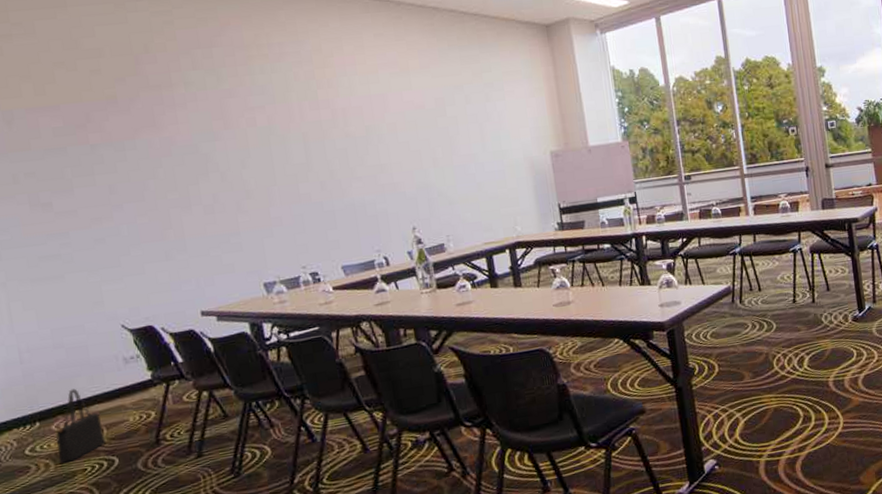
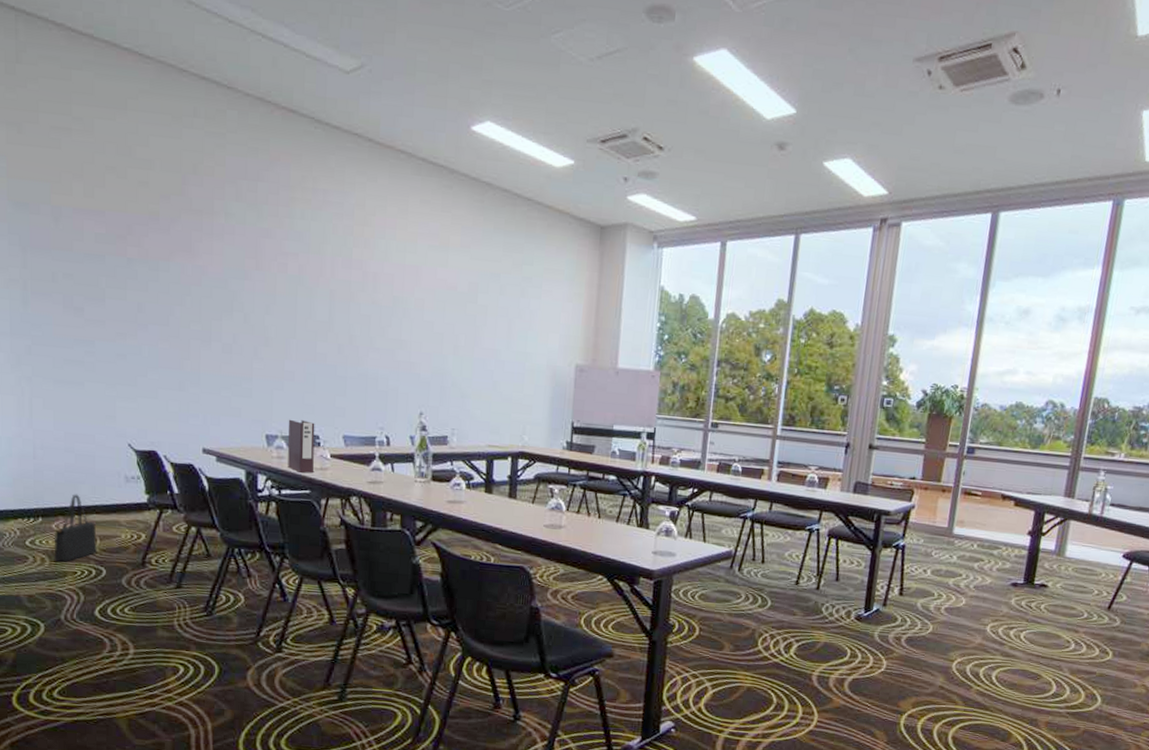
binder: none [283,260,319,313] -> present [288,419,315,474]

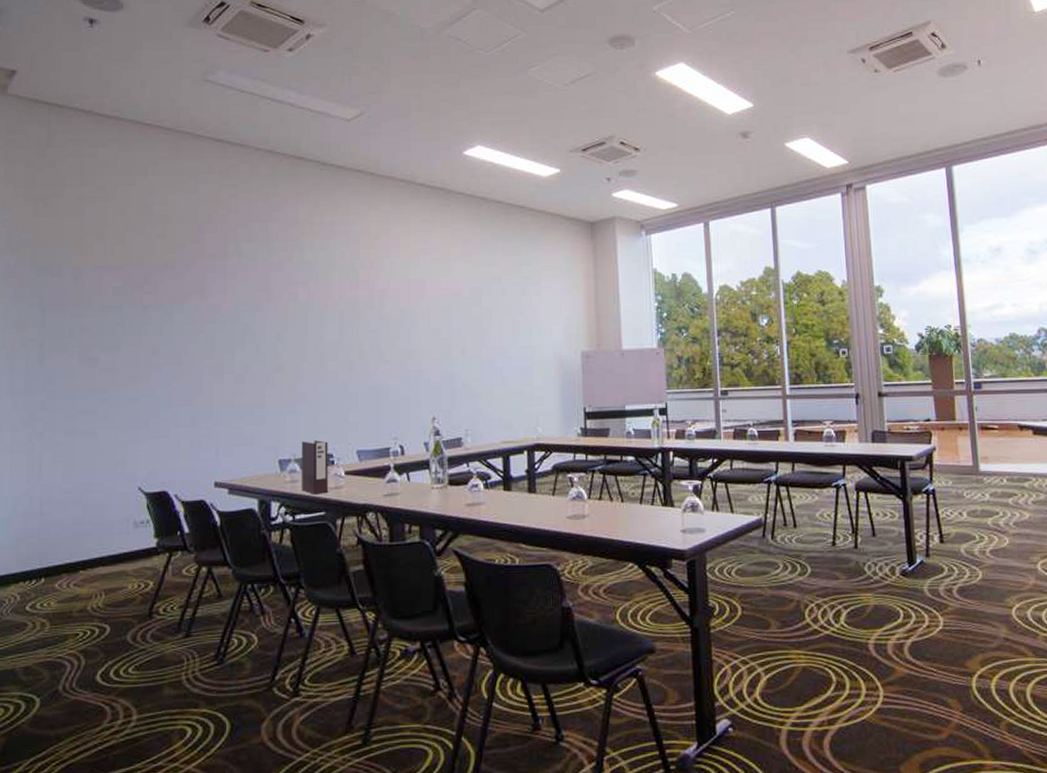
tote bag: present [54,494,98,562] -> none [55,547,103,624]

